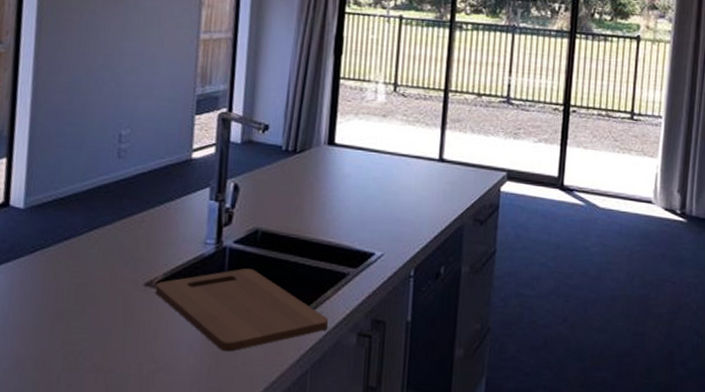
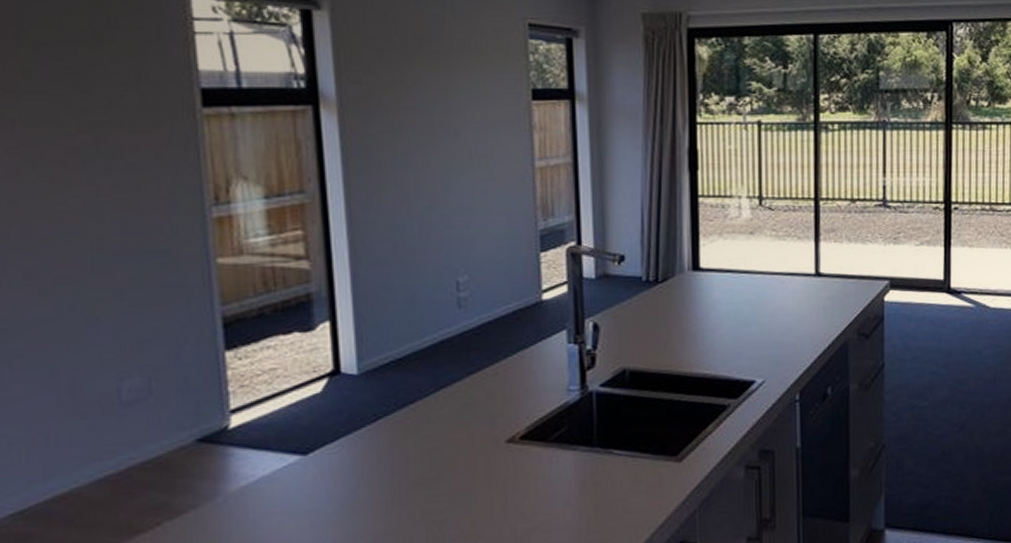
cutting board: present [155,268,329,352] -> none [519,412,713,502]

